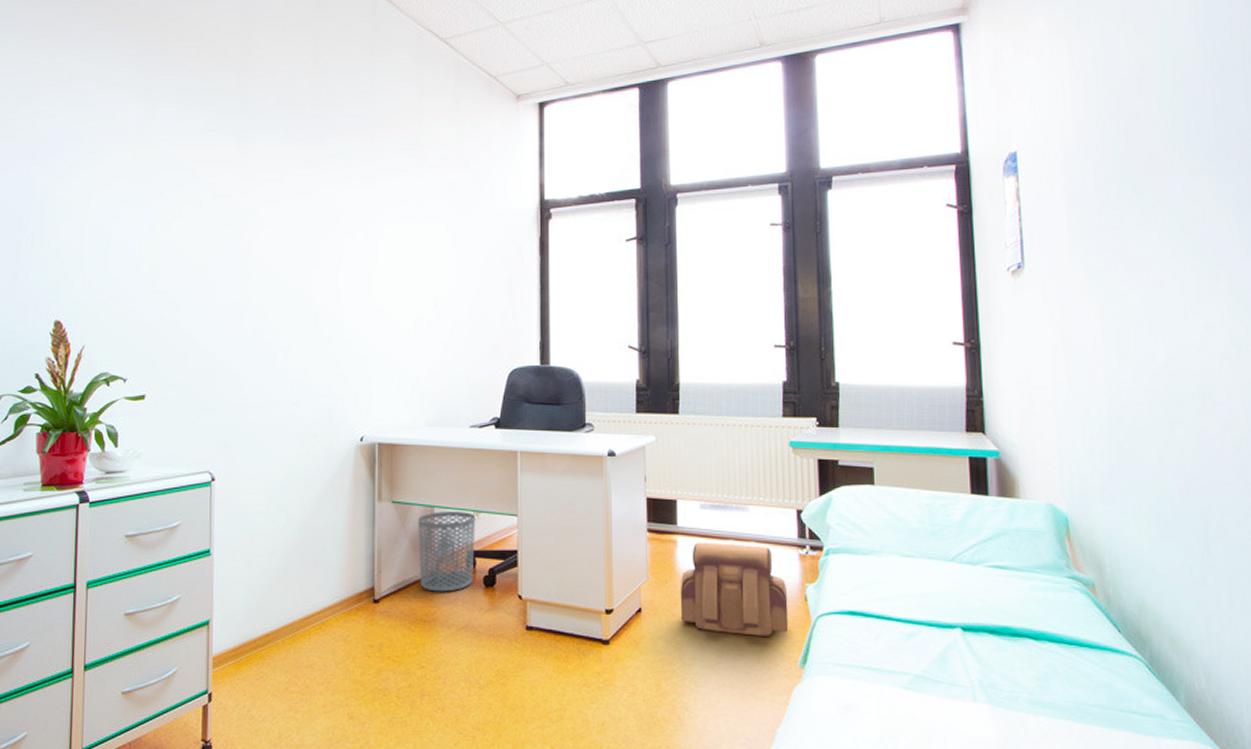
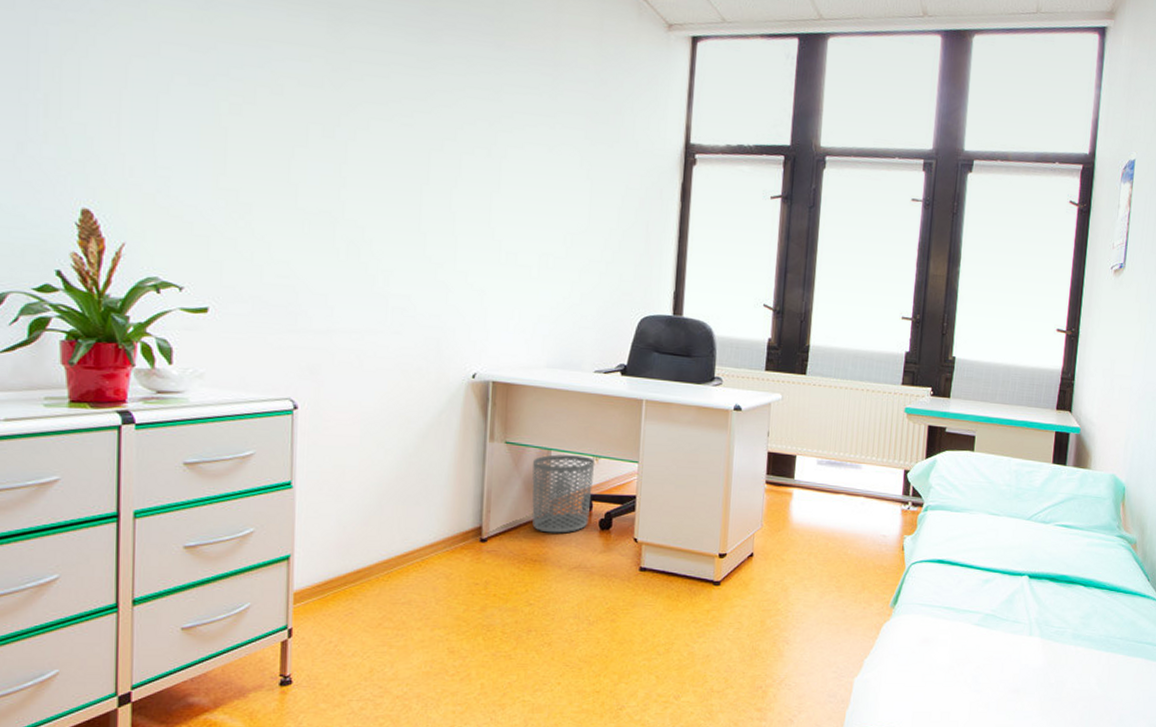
backpack: present [680,542,789,636] -> none [790,495,888,580]

